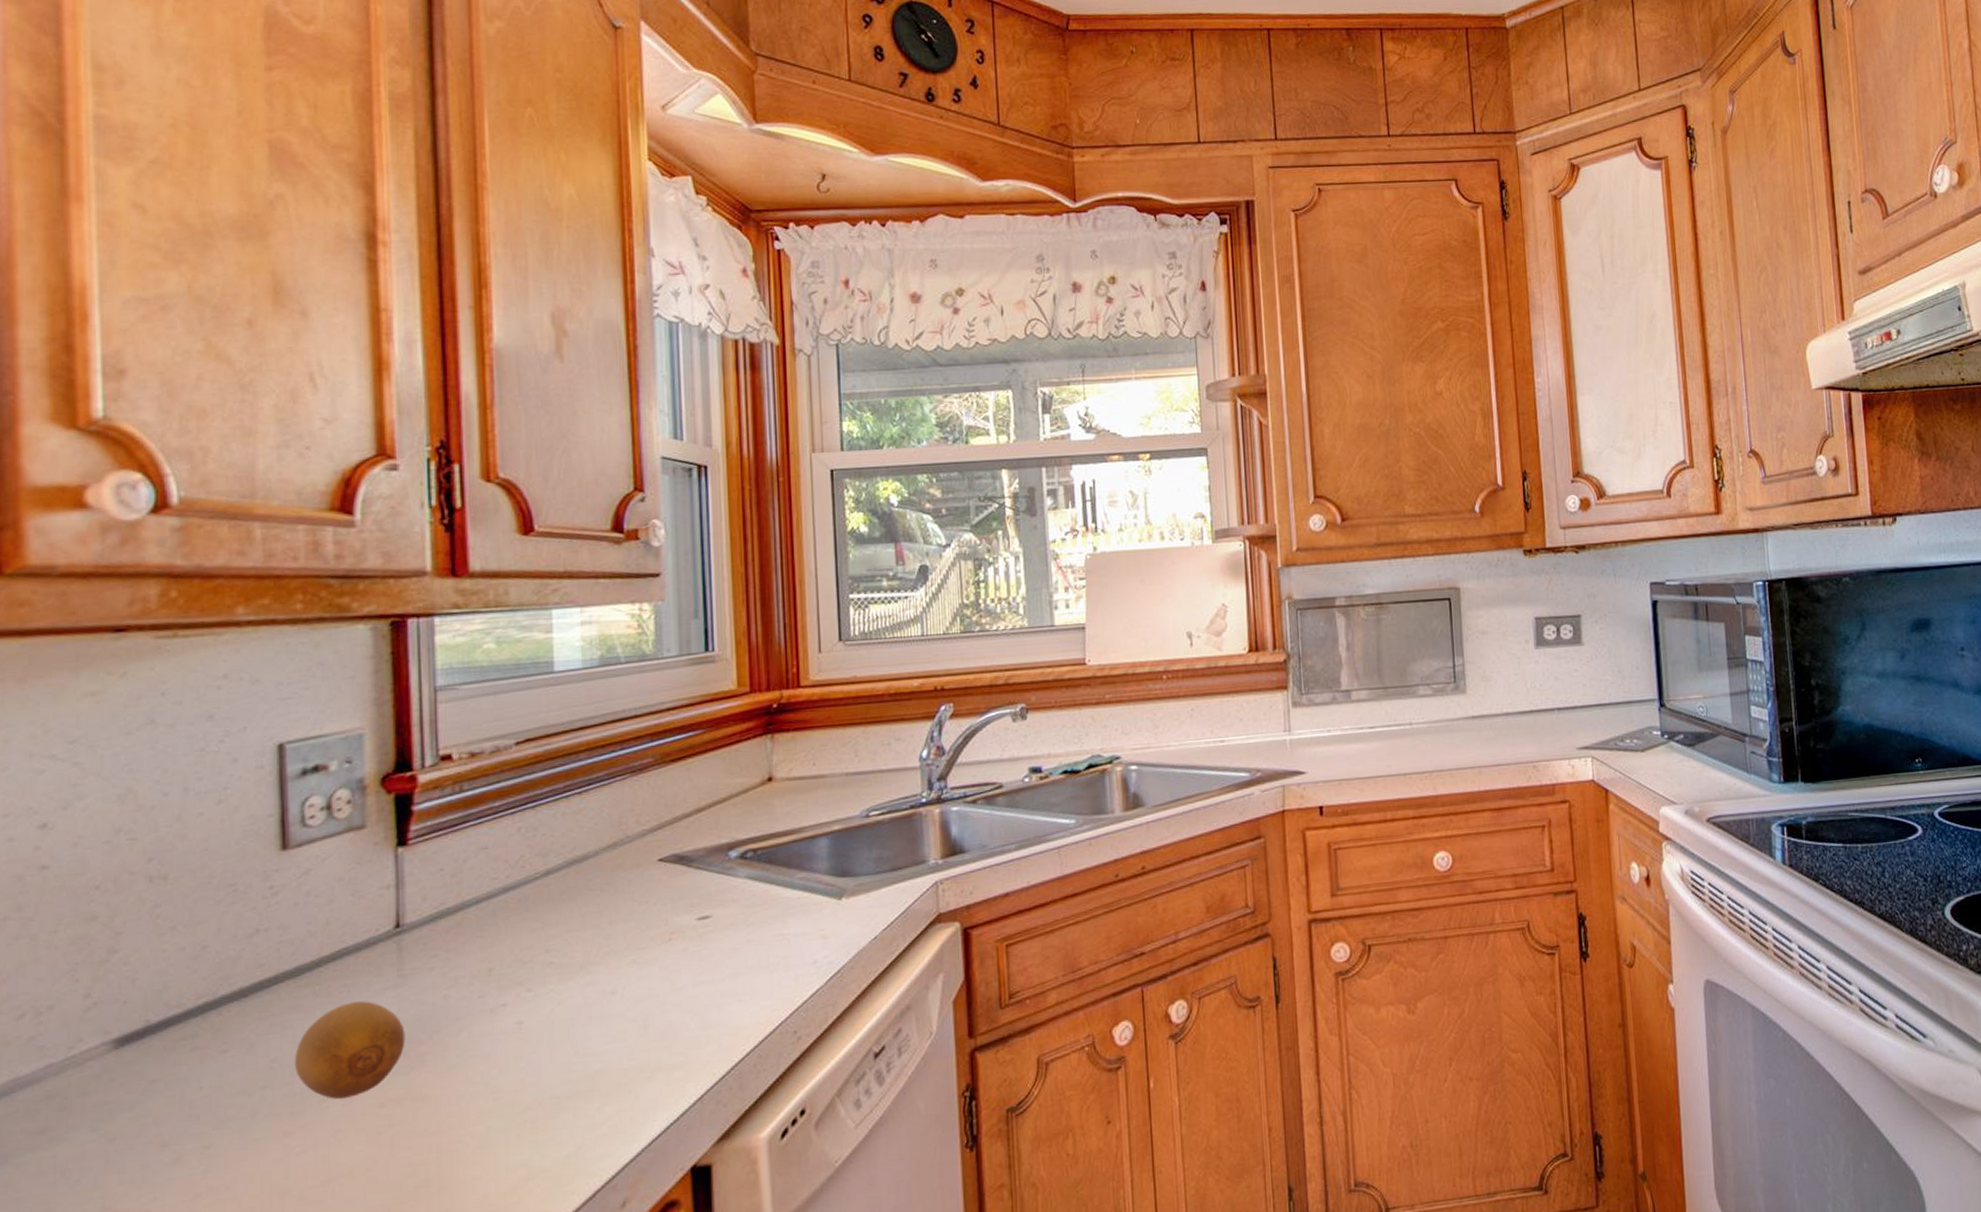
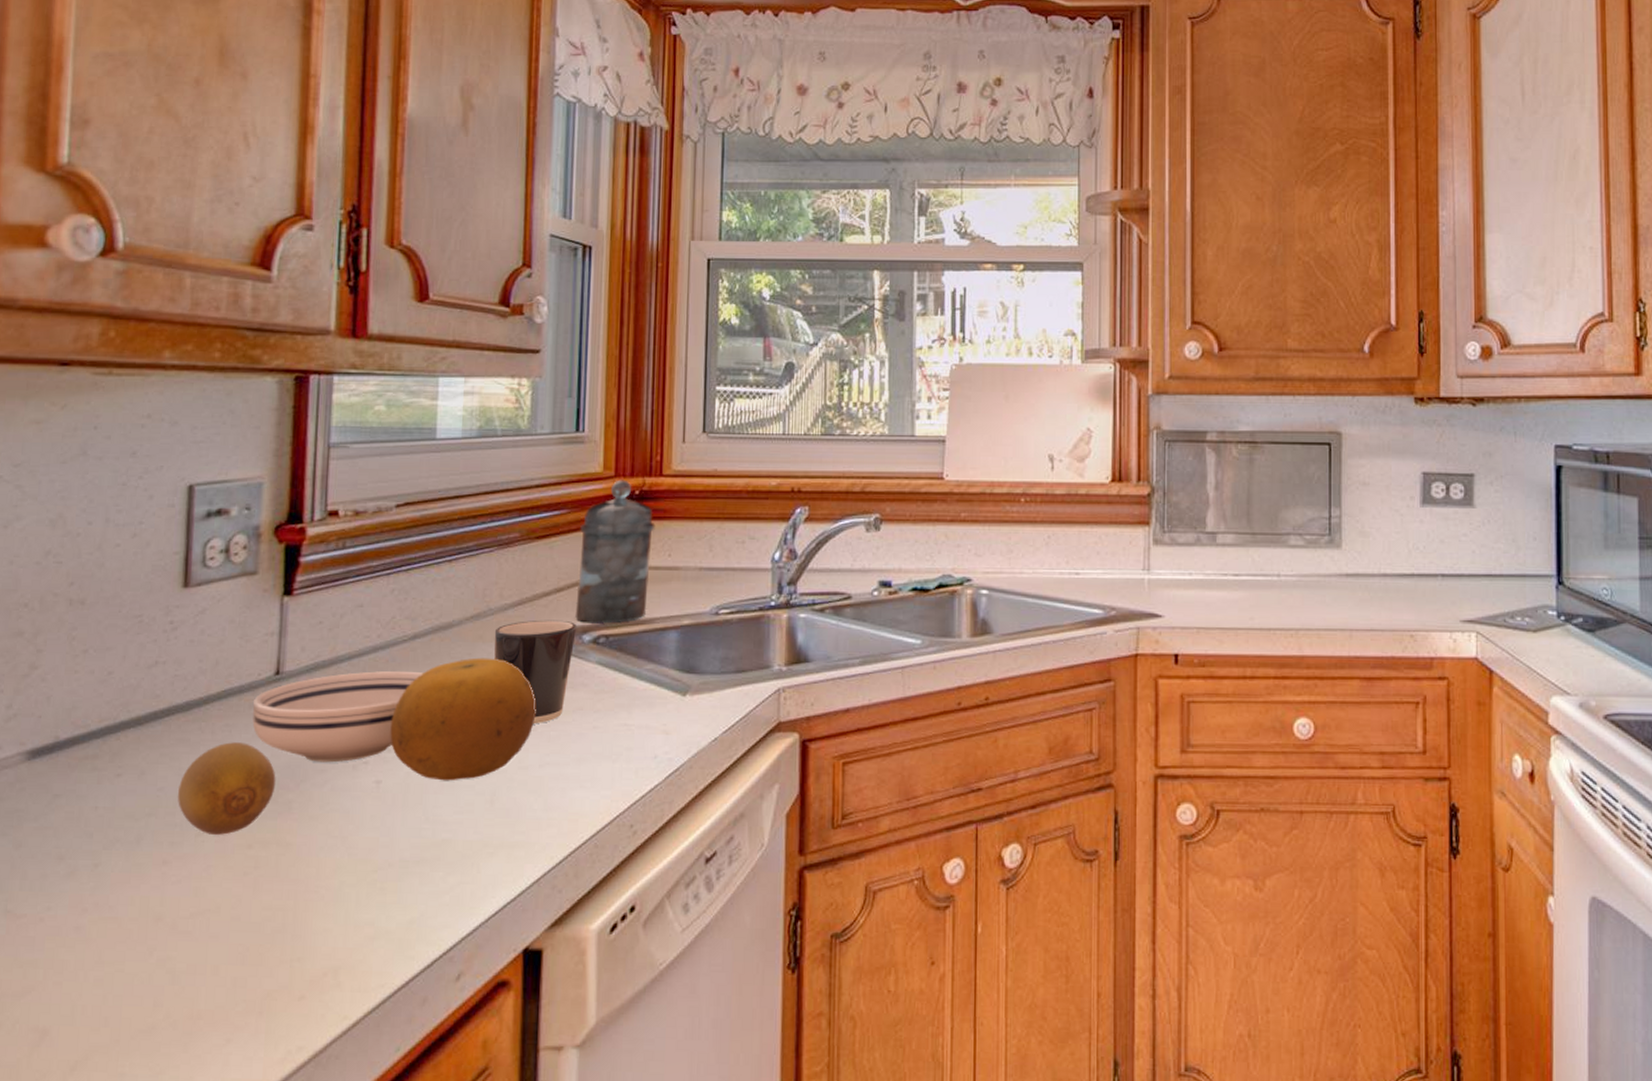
bowl: none [372,907,561,1011] -> present [253,670,424,763]
fruit: none [528,885,686,1013] -> present [390,657,536,781]
mug: none [634,839,722,946] -> present [494,619,577,724]
canister: none [718,694,797,839] -> present [575,479,655,624]

